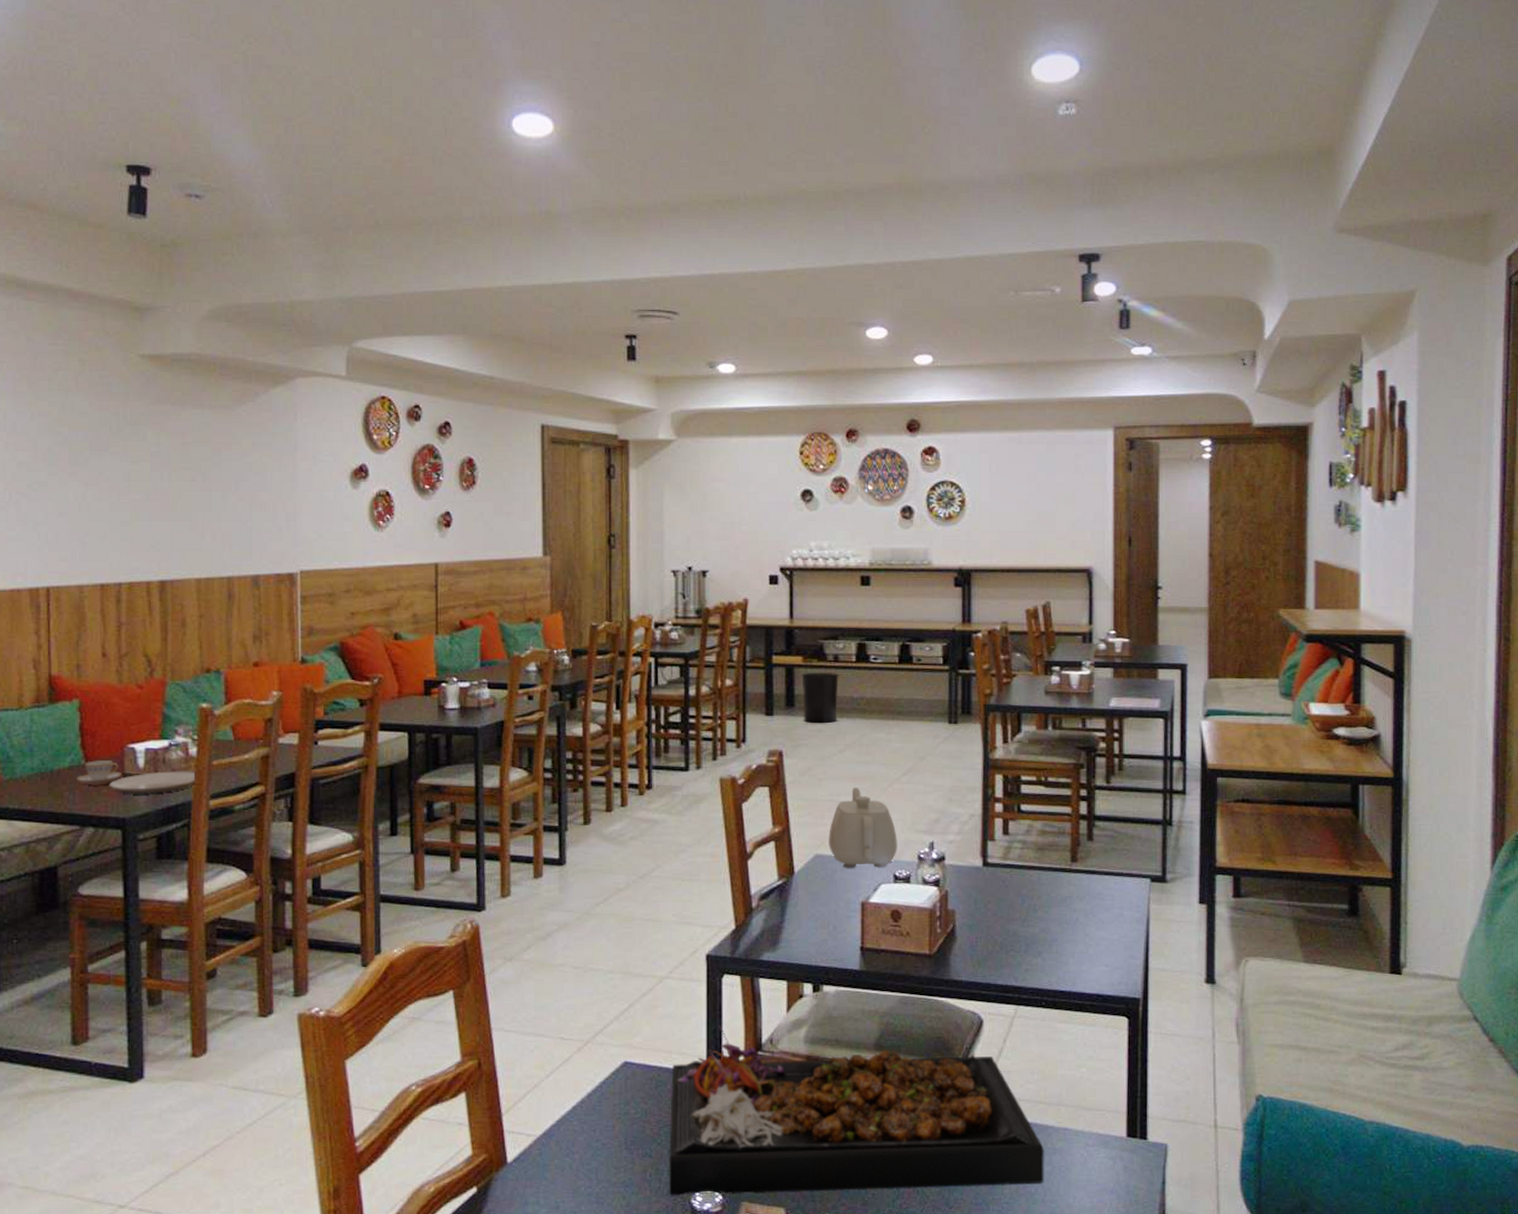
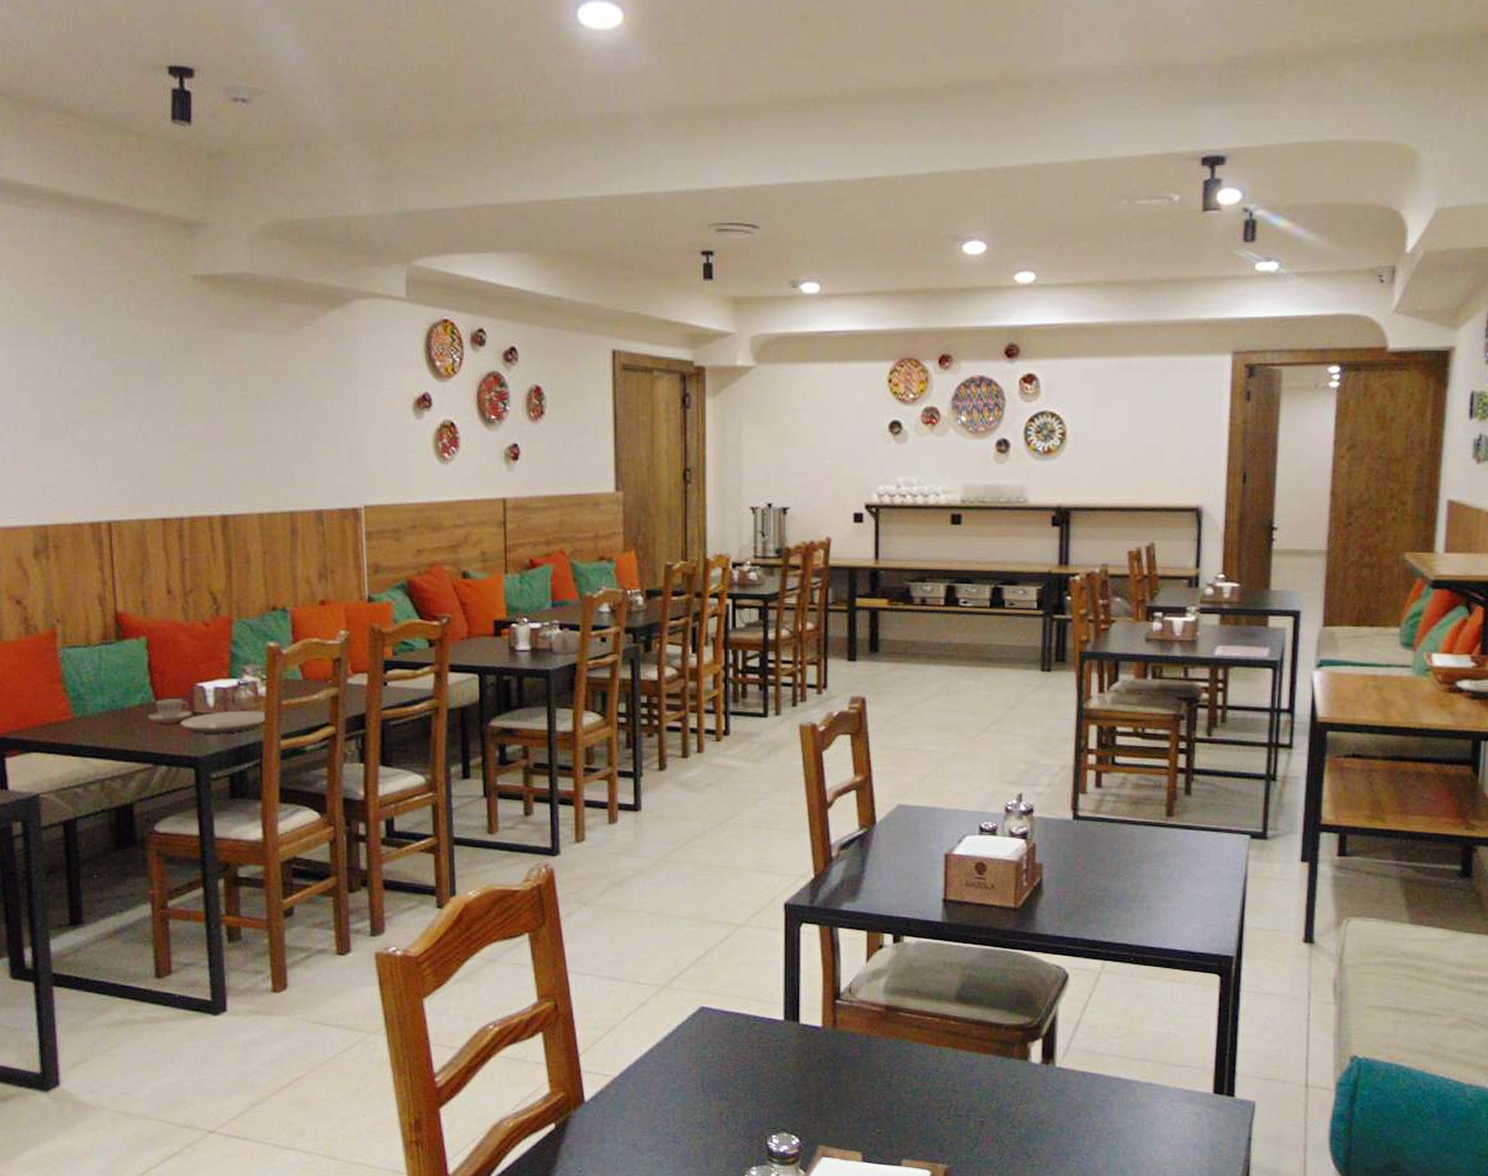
teapot: none [481,686,509,713] -> present [553,627,581,655]
food platter: present [669,1025,1045,1195] -> none [746,973,1128,1137]
waste bin: present [801,673,839,724] -> none [886,617,926,670]
teapot: present [829,788,897,868] -> none [912,737,984,819]

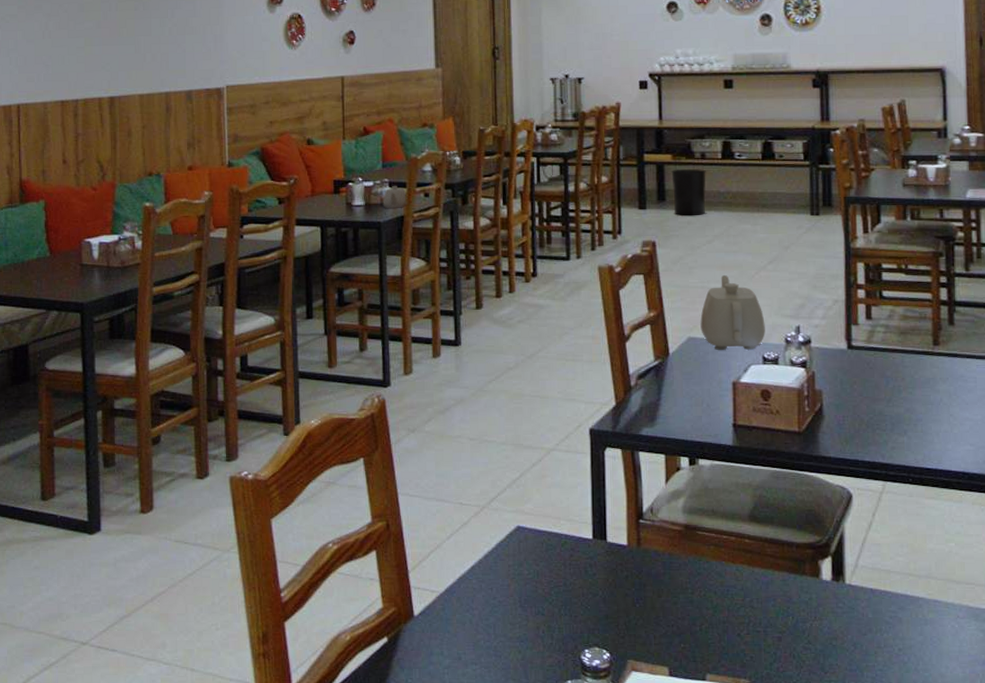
teacup: present [148,699,193,725] -> none [43,253,81,276]
plate: present [180,710,266,733] -> none [69,261,141,282]
waste bin: none [886,617,926,670] -> present [671,169,706,217]
teapot: none [912,737,984,819] -> present [700,275,765,350]

